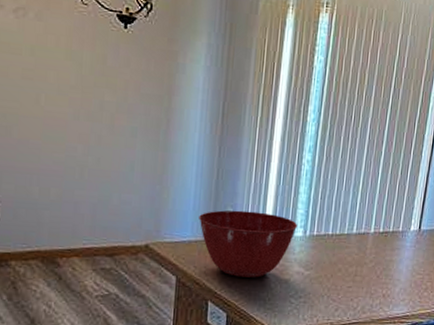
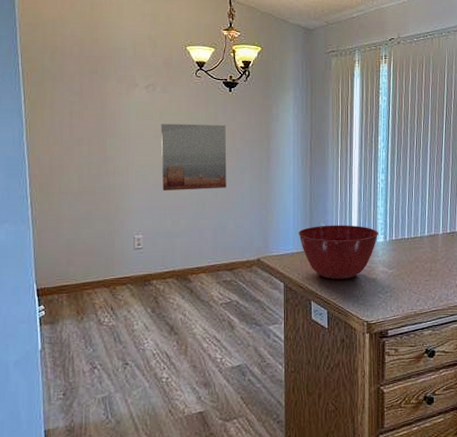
wall art: none [29,61,117,153] -> present [160,124,227,191]

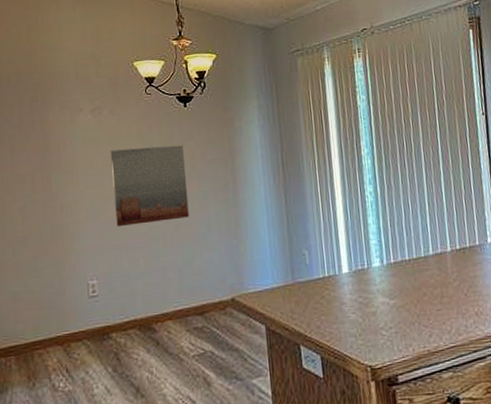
mixing bowl: present [298,225,379,279] -> none [277,249,374,317]

